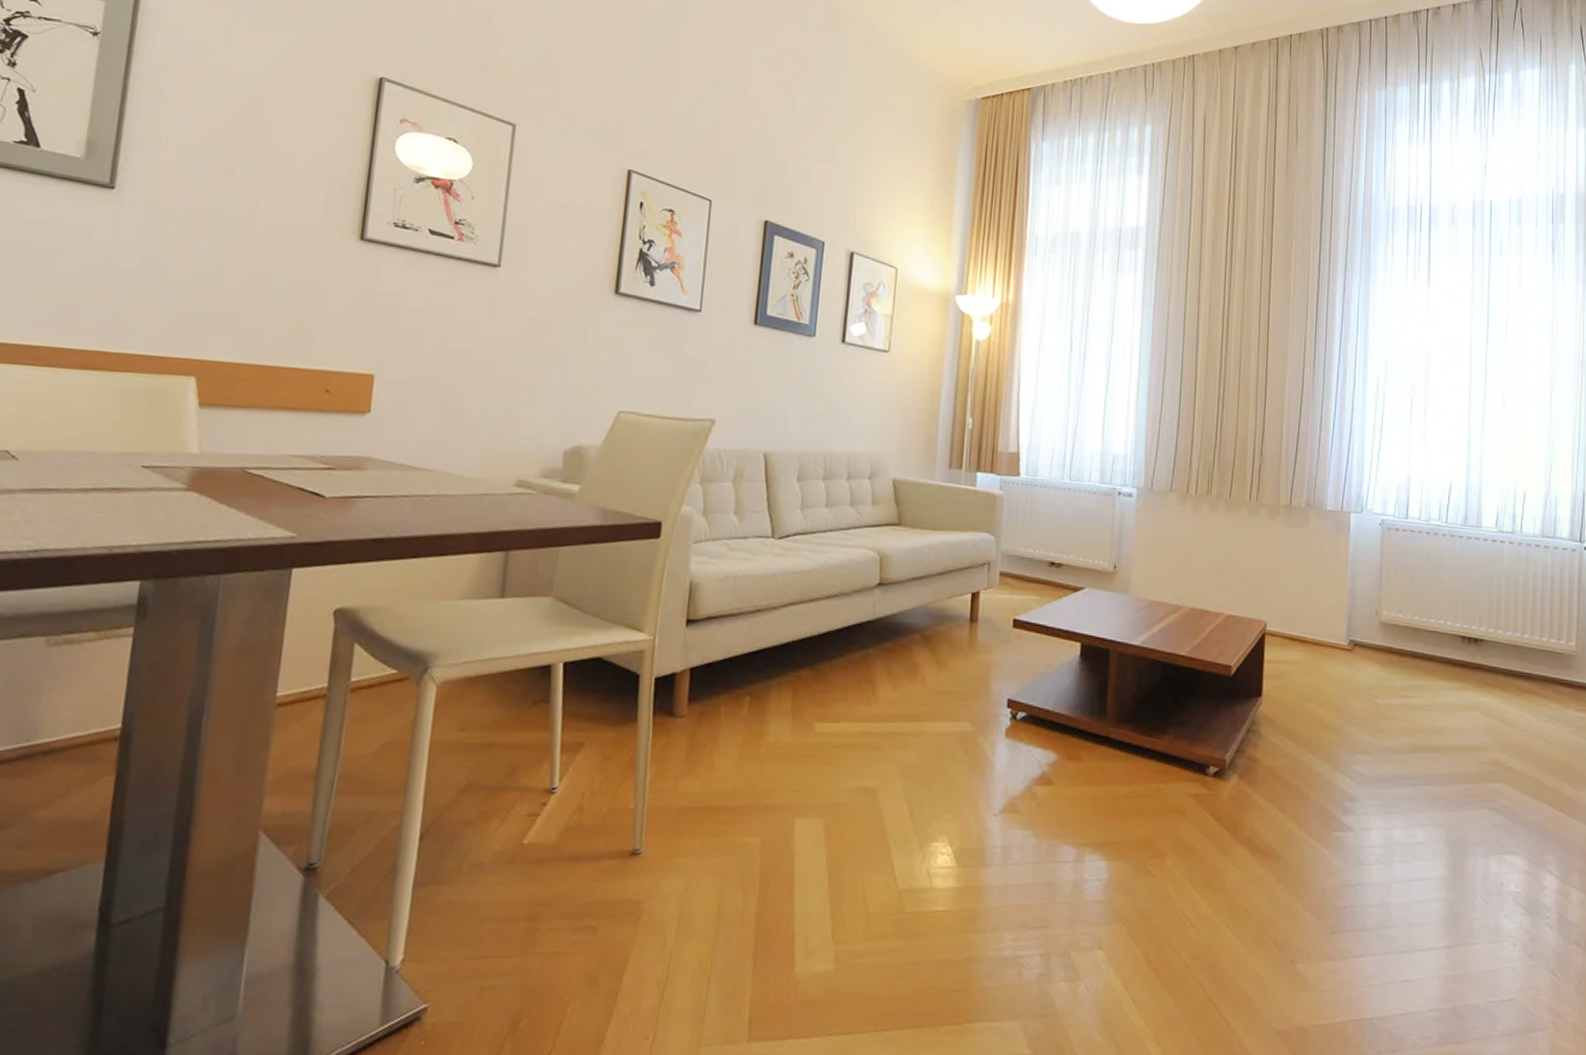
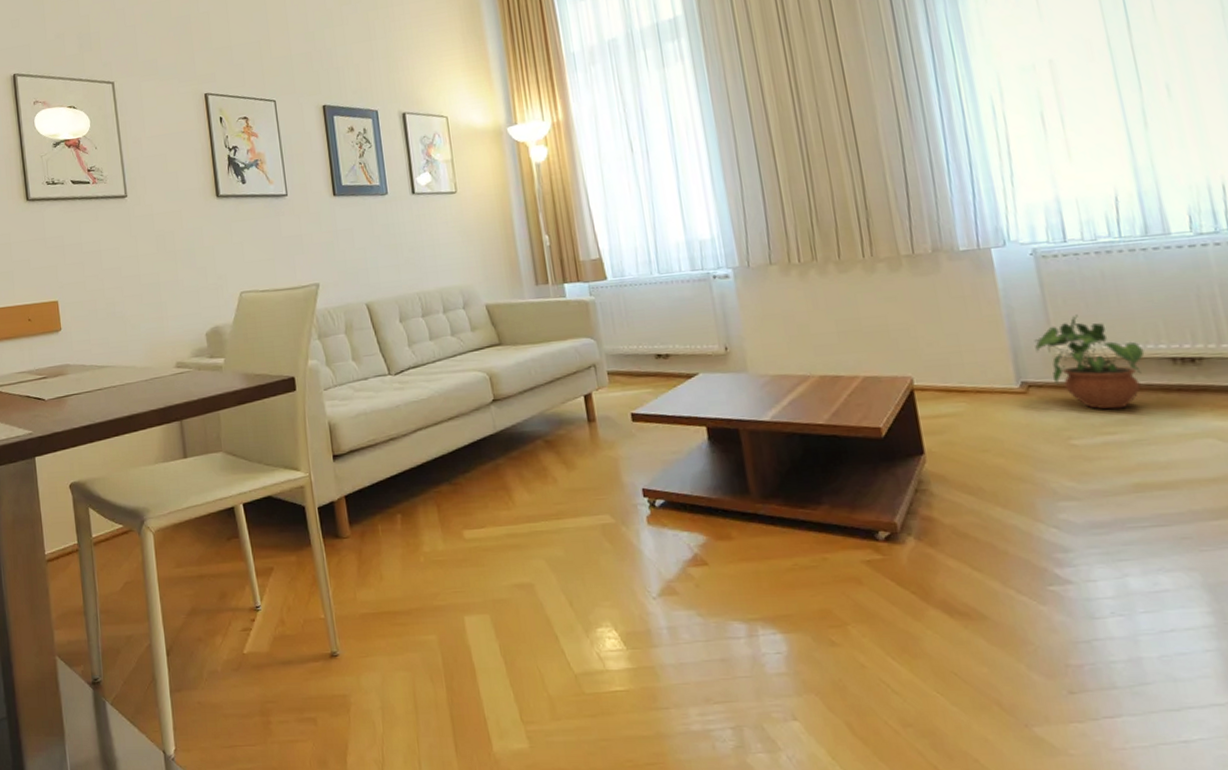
potted plant: none [1366,585,1444,676] -> present [1034,314,1145,410]

